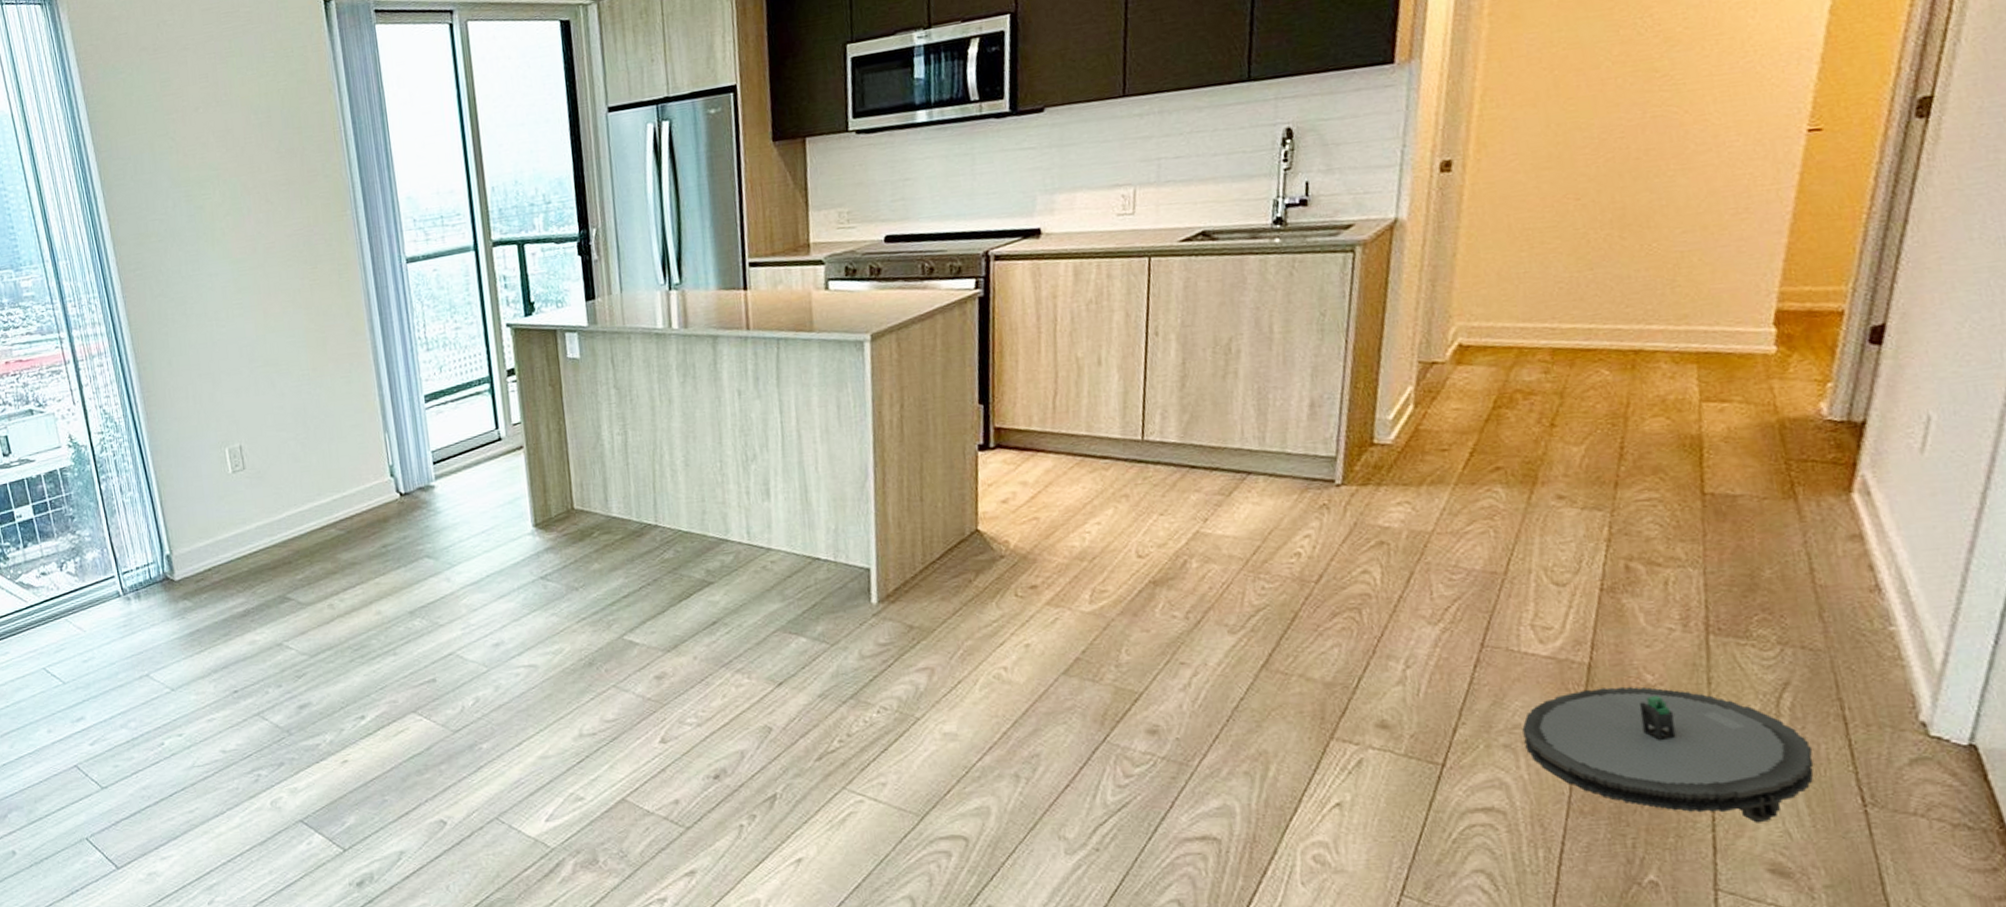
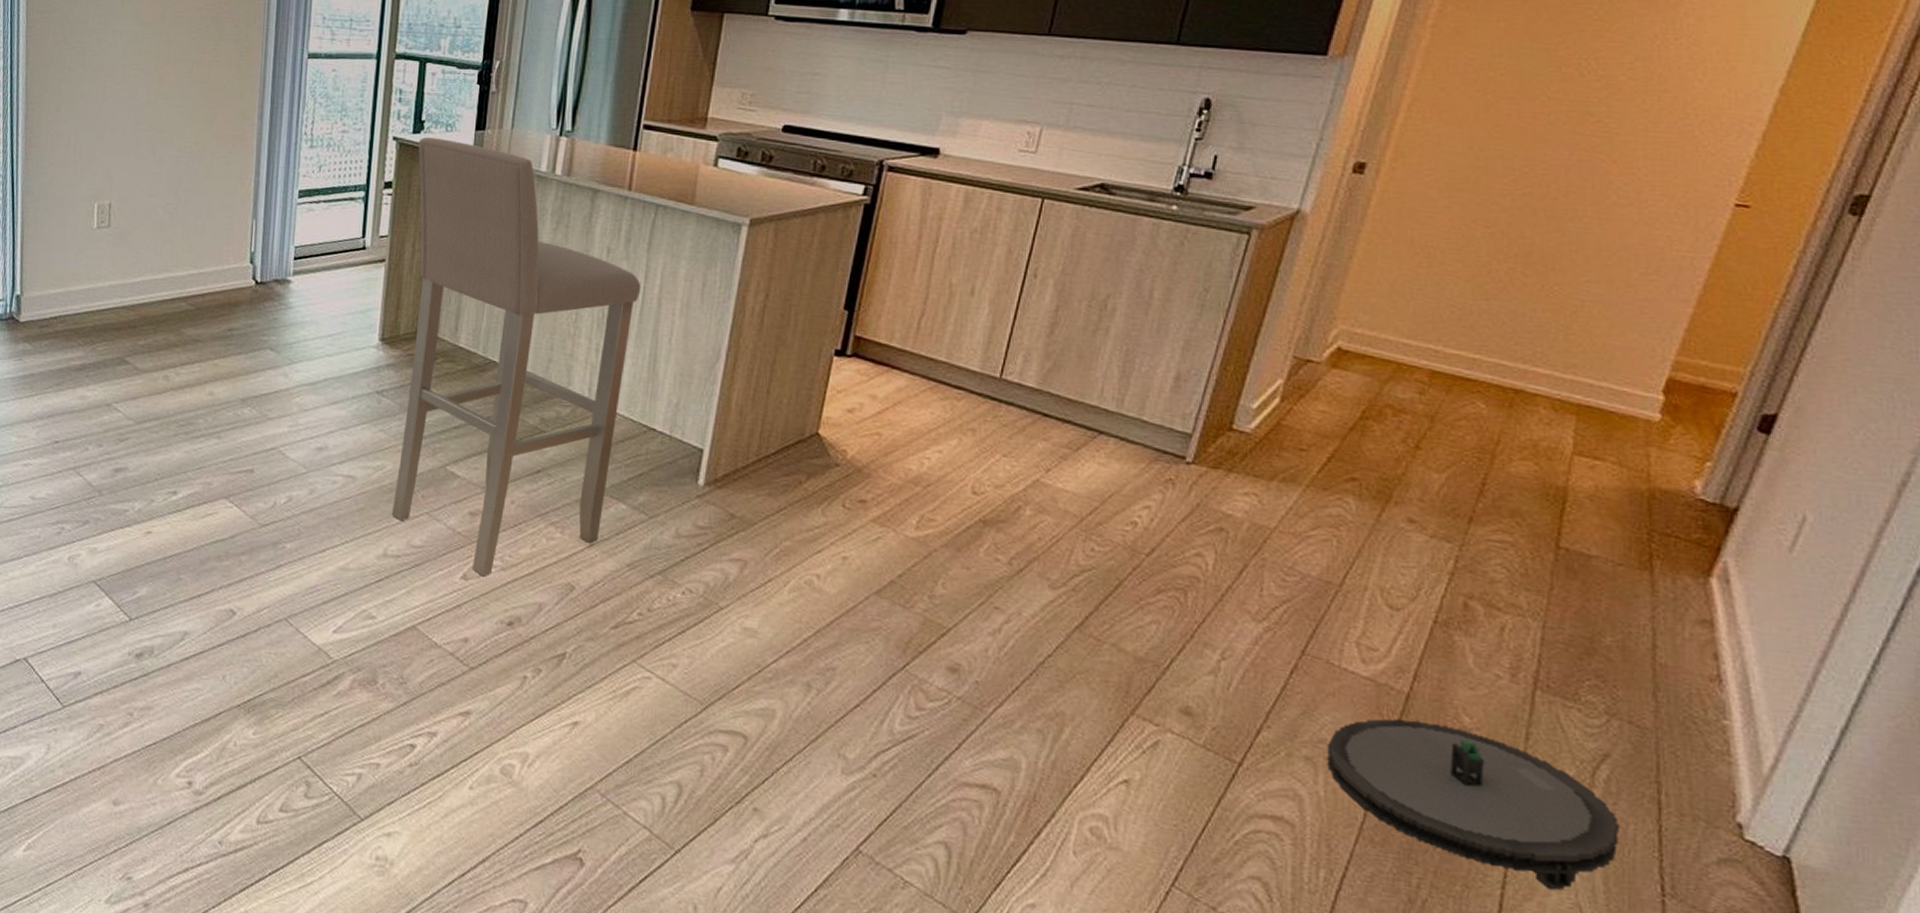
bar stool: none [532,315,786,737] -> present [391,136,642,577]

